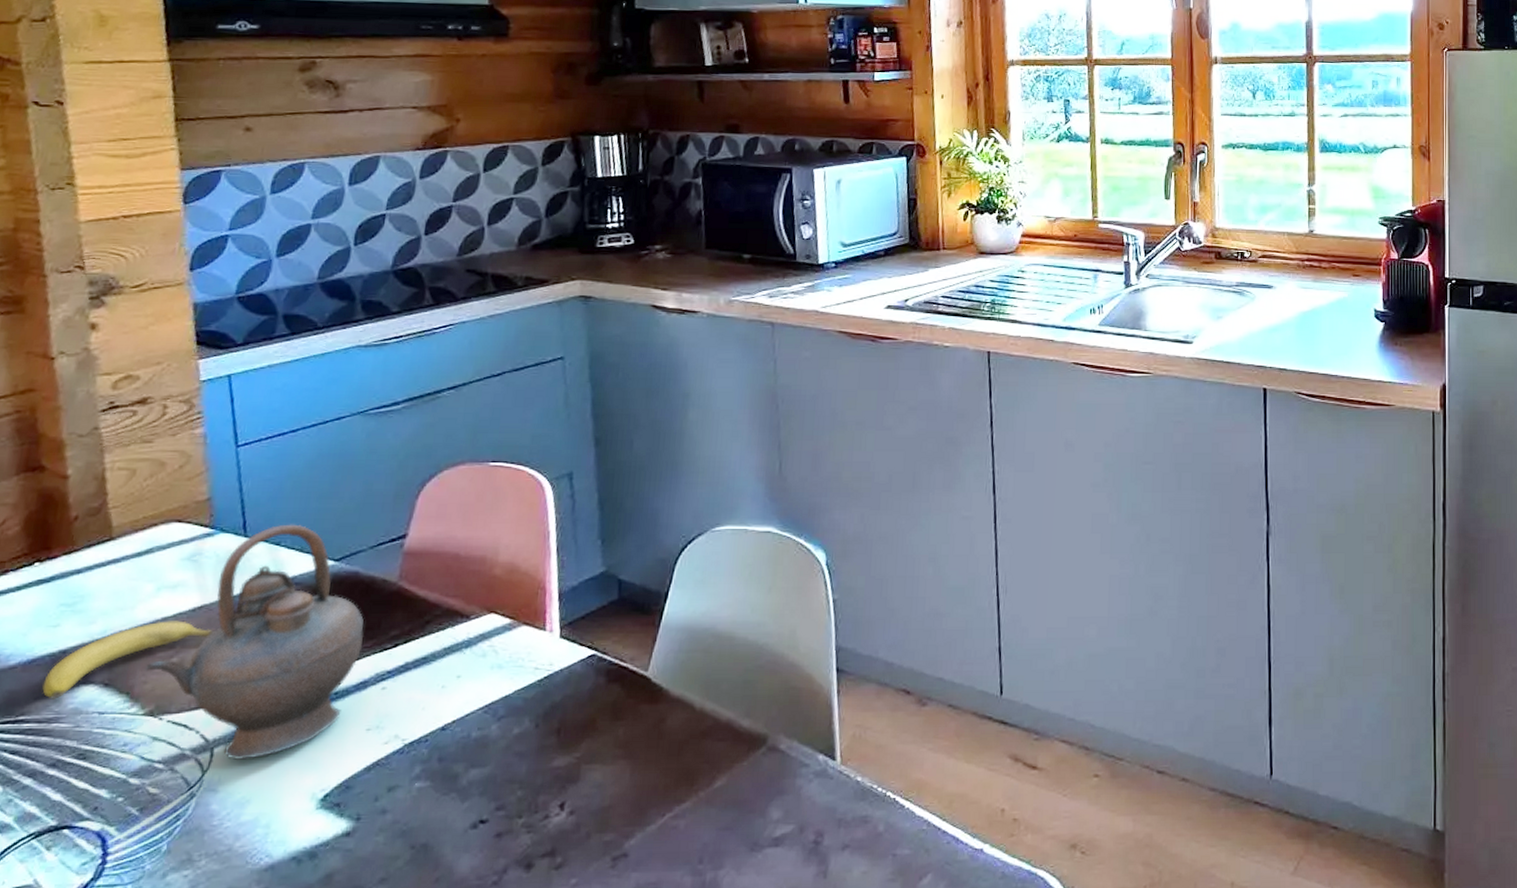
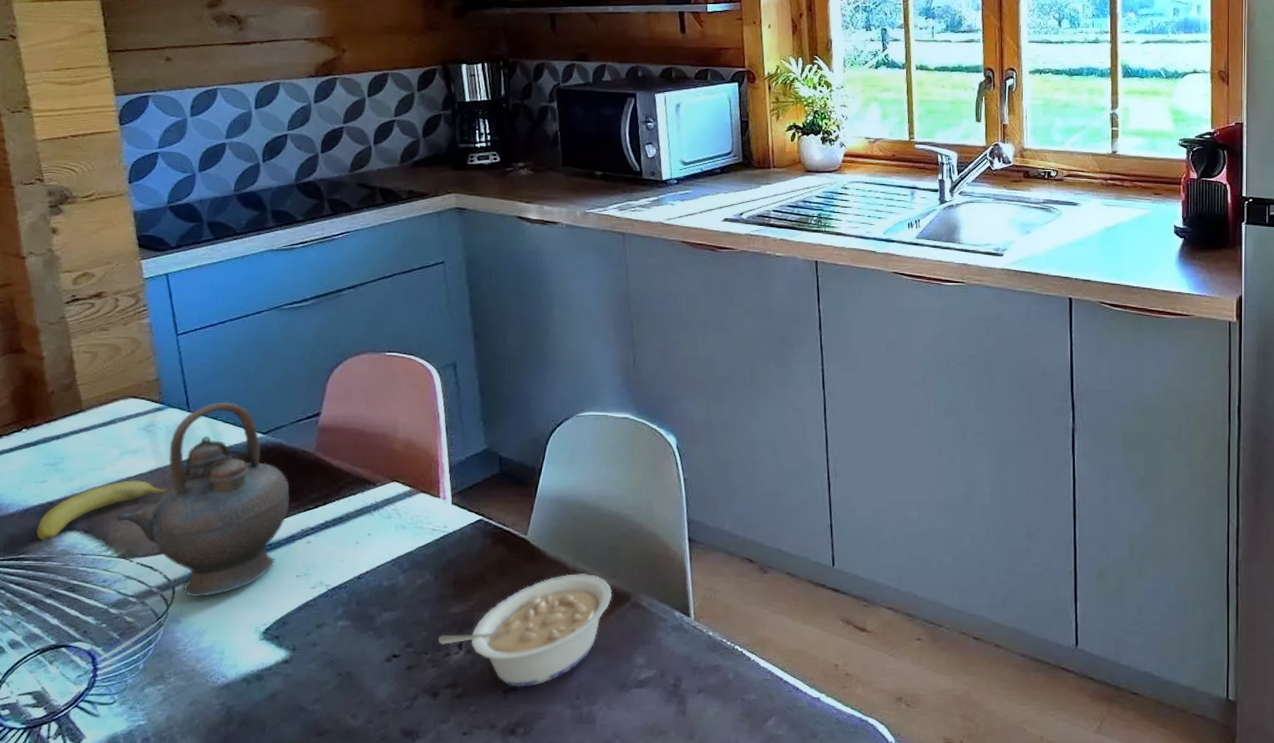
legume: none [535,714,746,853] -> present [438,574,612,687]

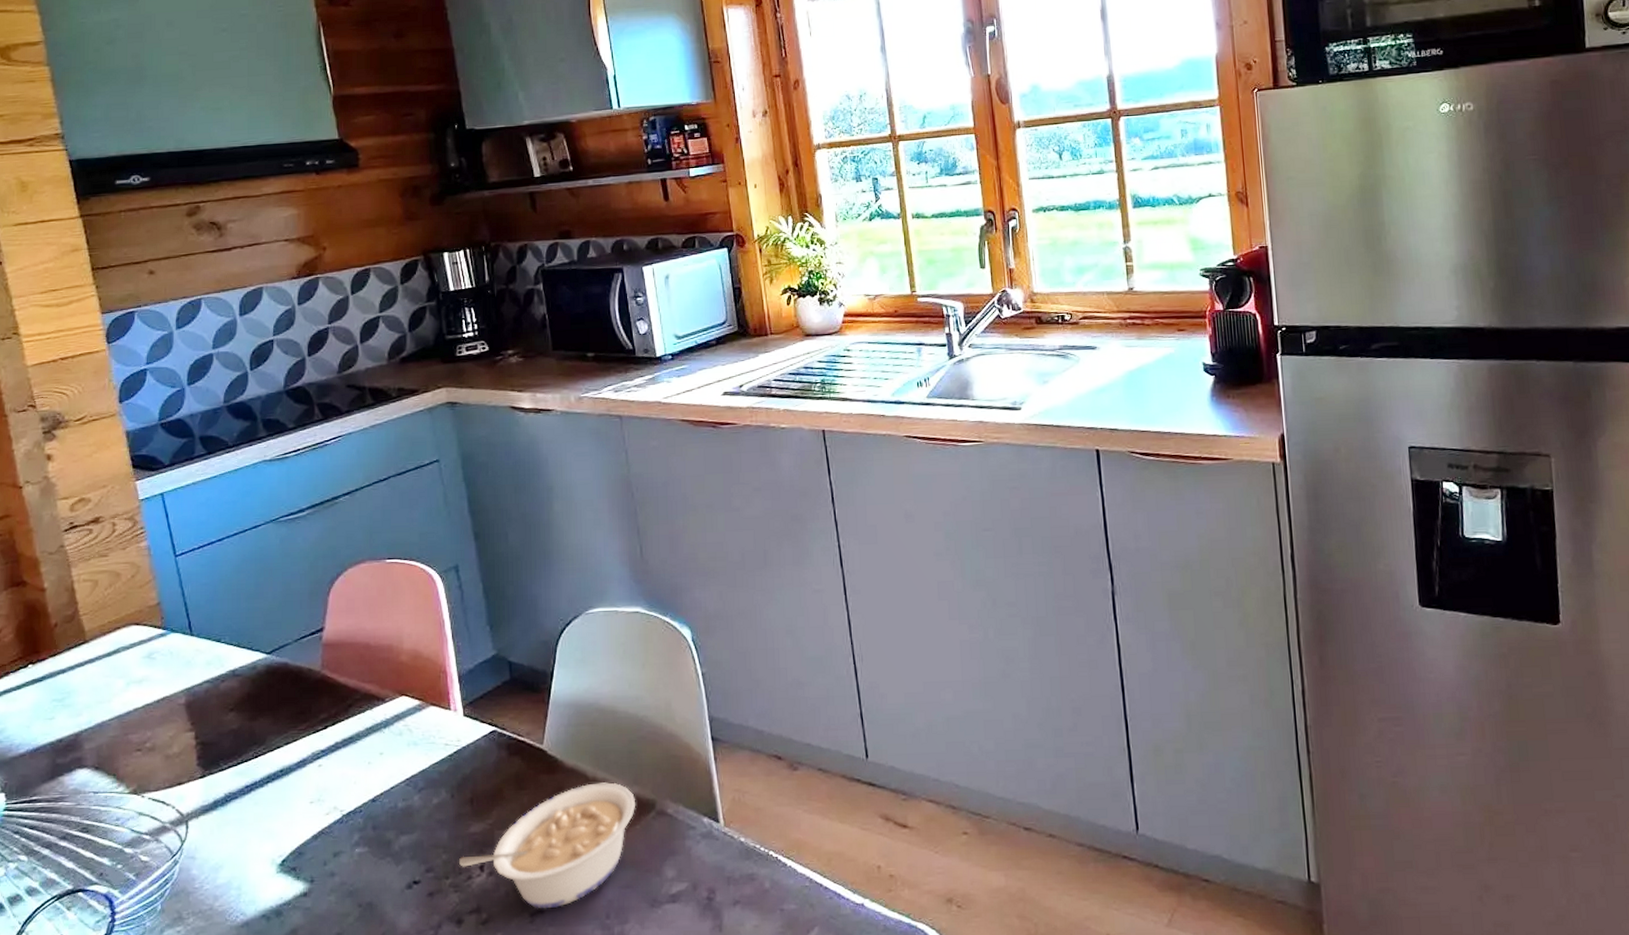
fruit: present [36,480,169,542] -> none [47,711,176,782]
teapot: present [115,401,290,598] -> none [125,622,299,832]

